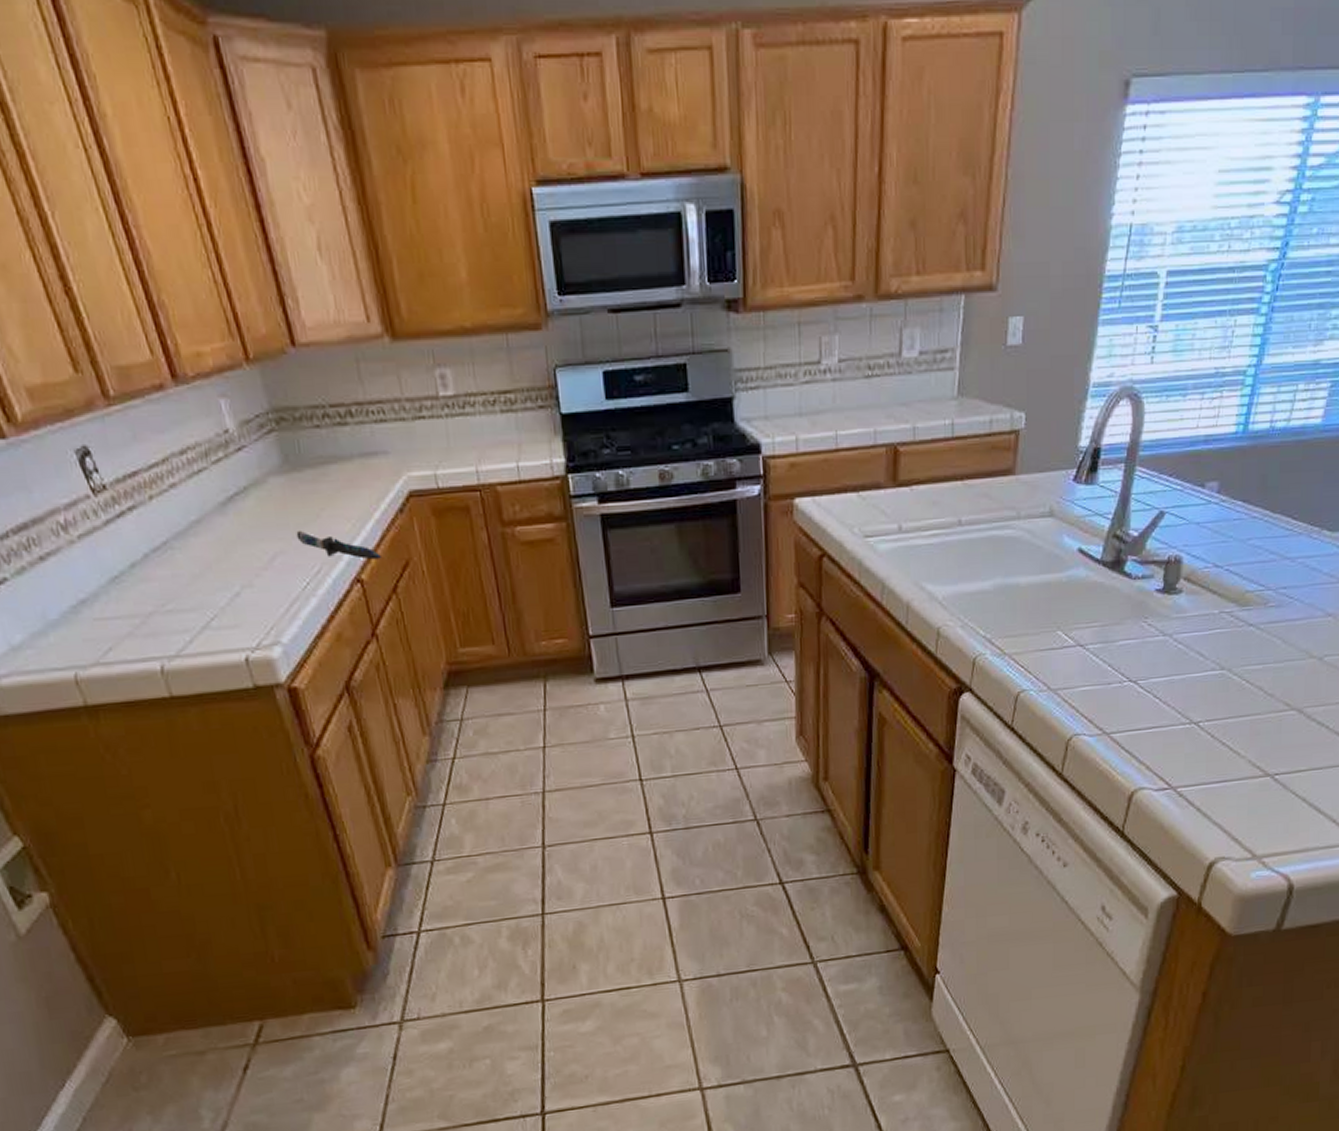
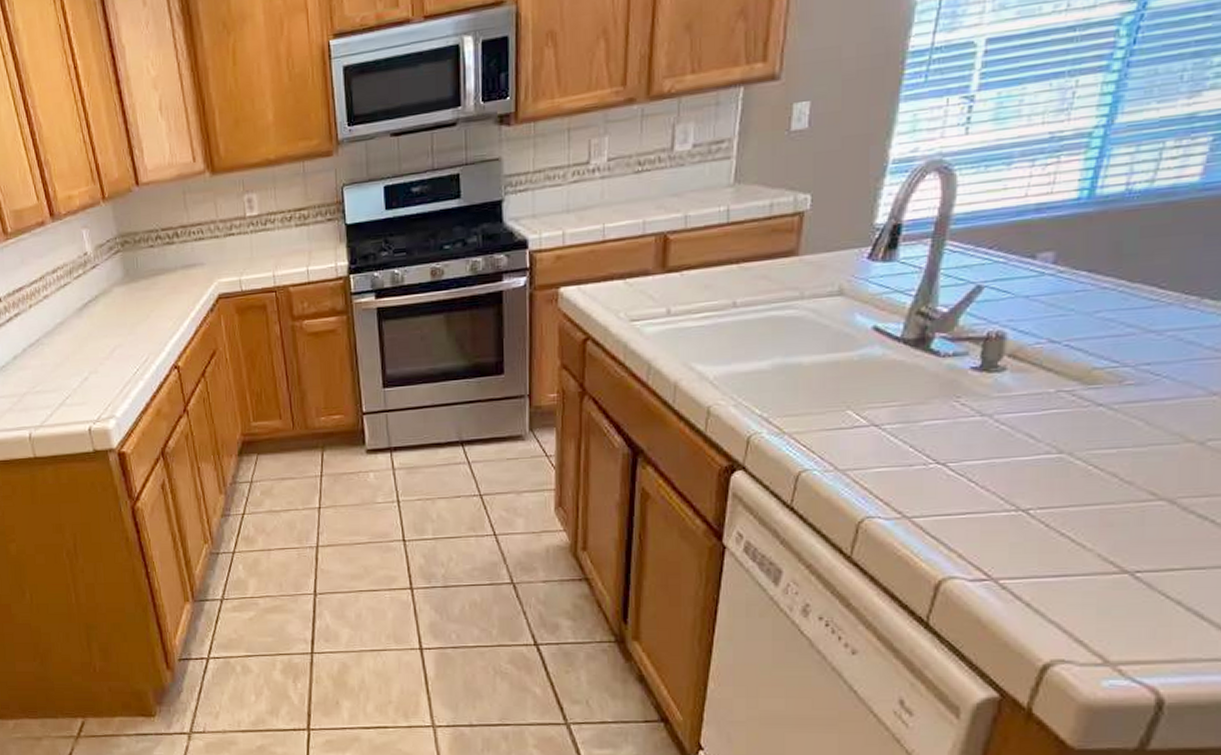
knife: present [296,531,383,560] -> none [131,329,195,350]

